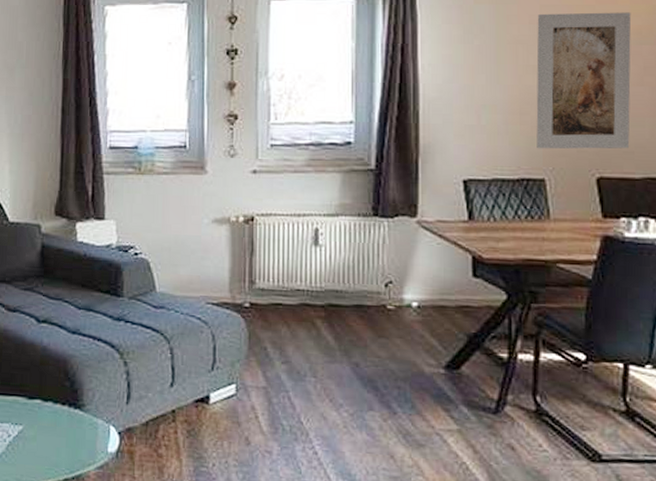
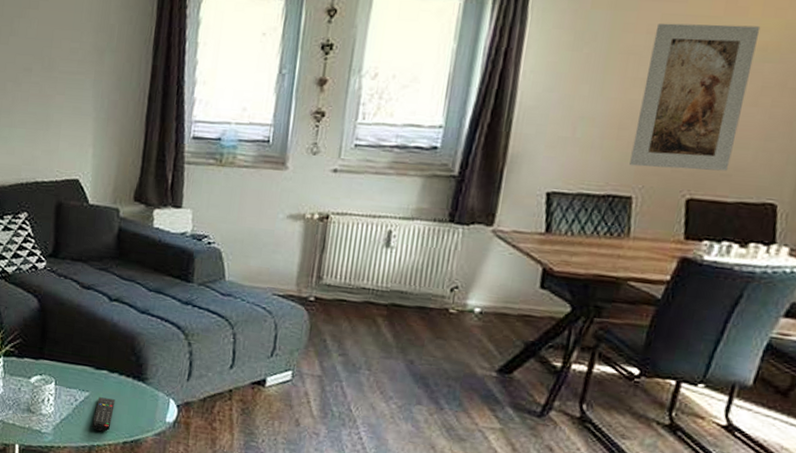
remote control: none [28,430,52,470] -> present [92,397,115,432]

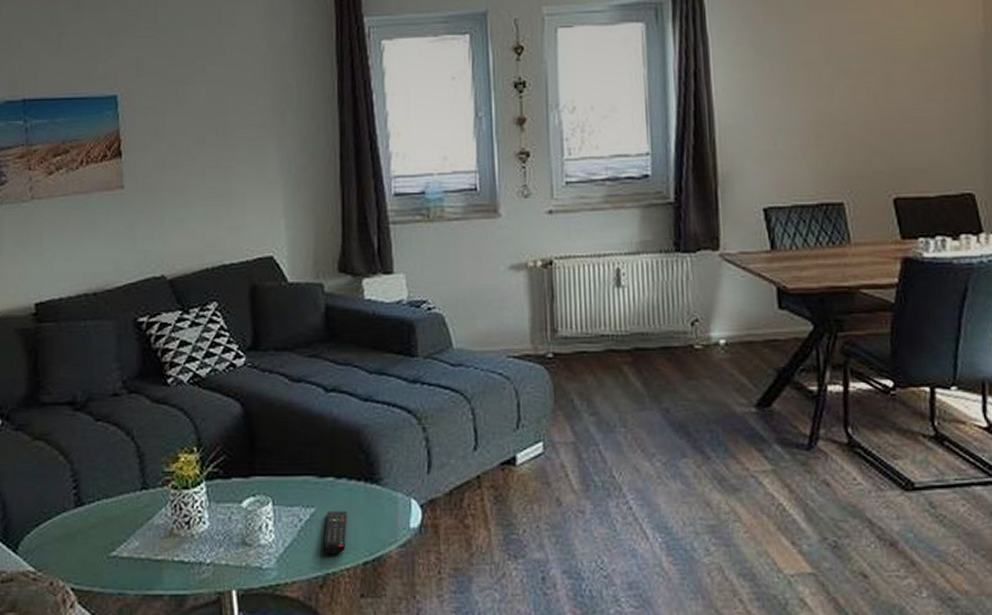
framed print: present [629,23,761,171] -> none [826,28,923,172]

